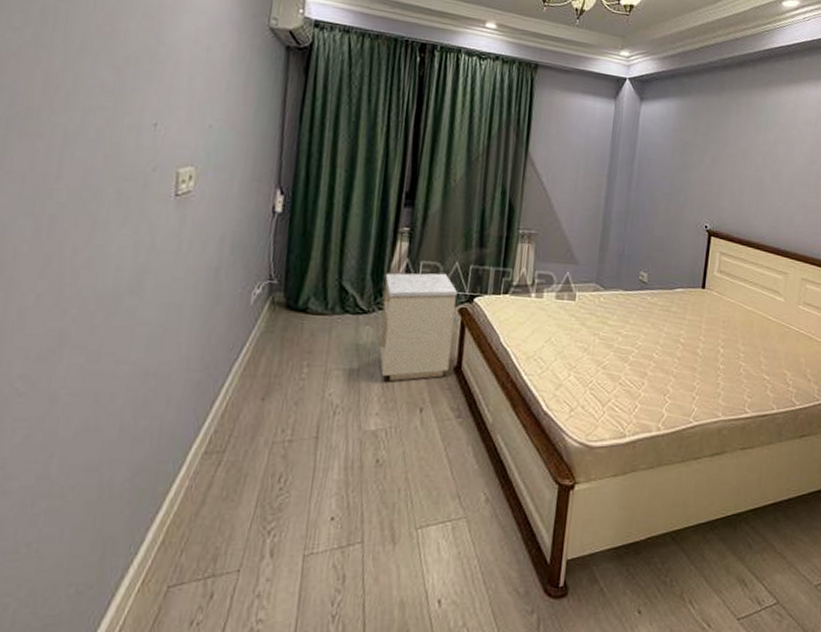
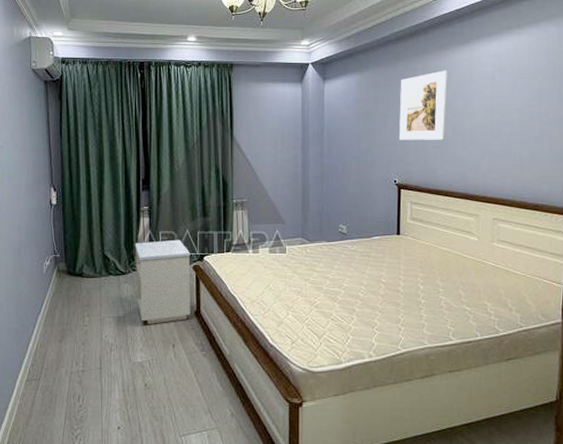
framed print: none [716,109,772,186] -> present [399,70,448,140]

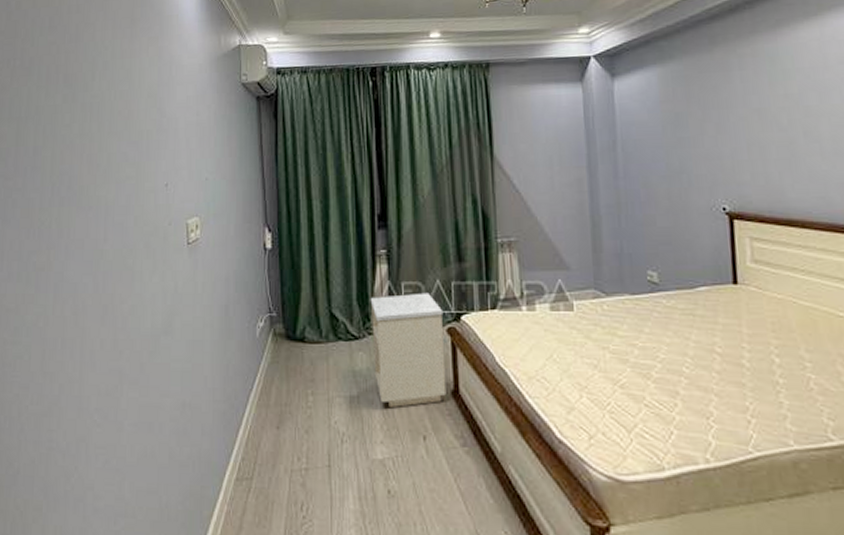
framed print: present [399,70,448,140] -> none [721,54,794,152]

